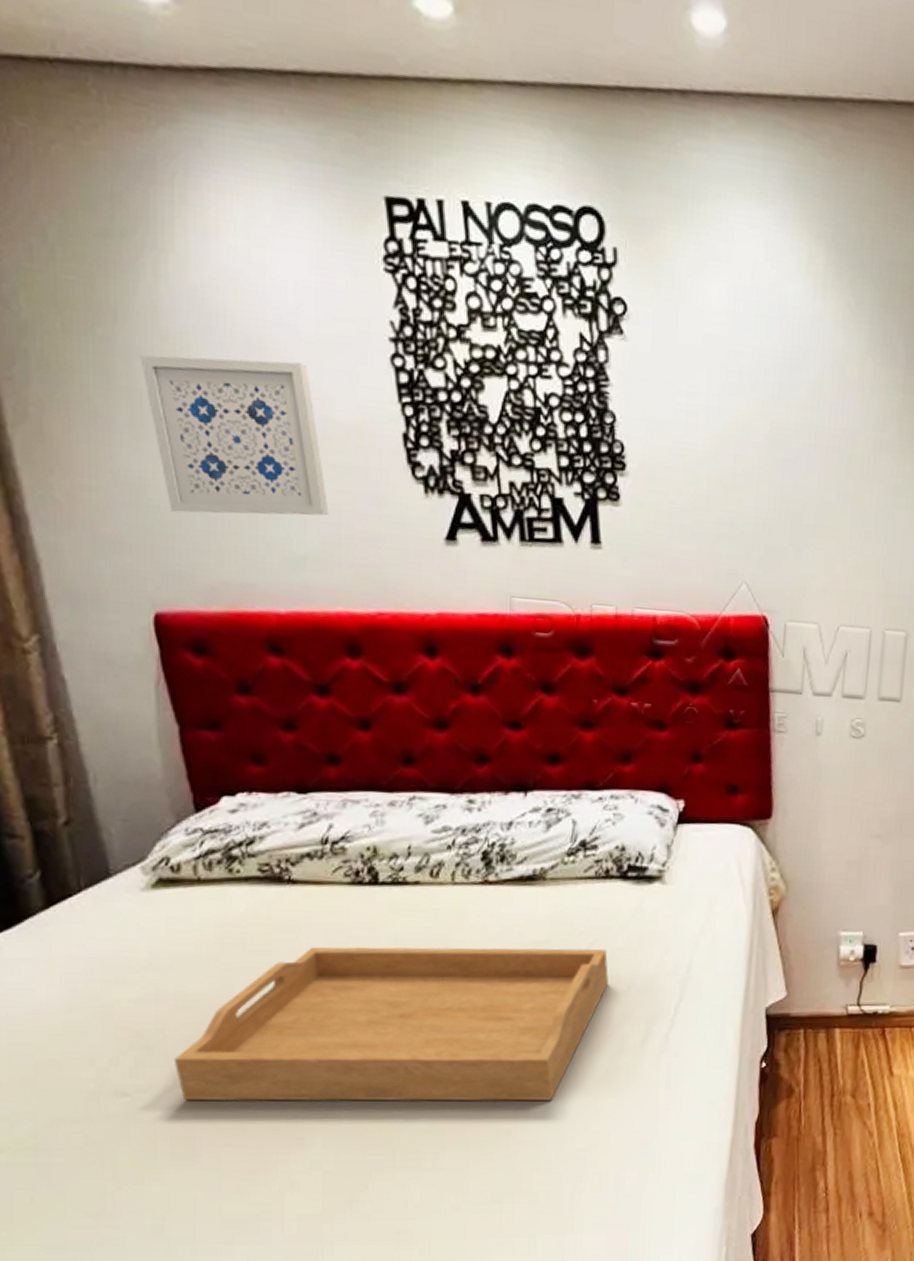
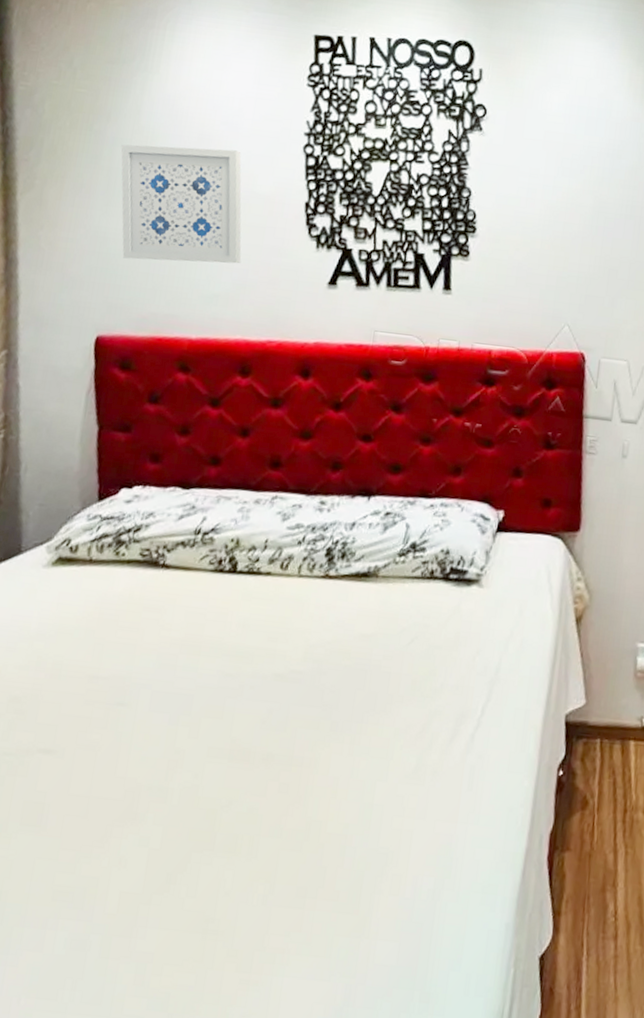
serving tray: present [173,946,609,1102] -> none [40,627,426,794]

